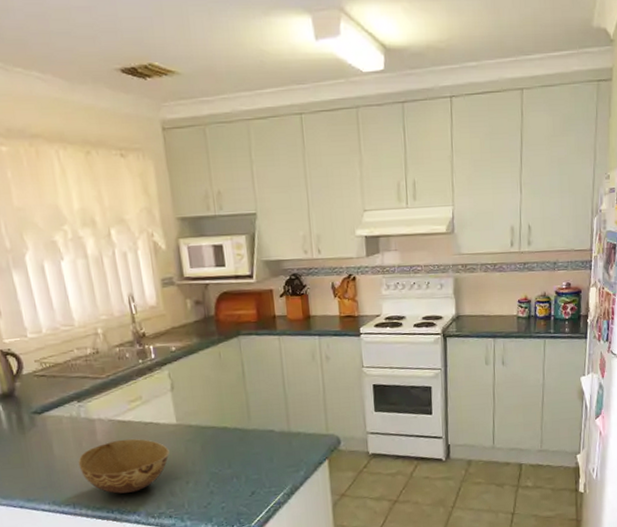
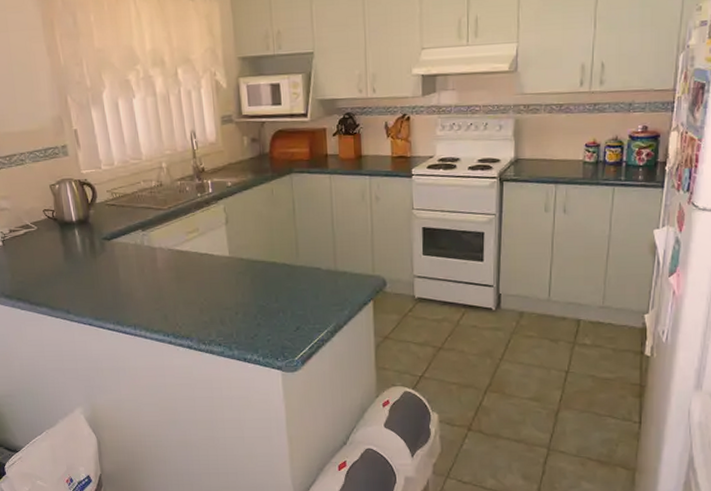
bowl: present [78,438,170,494] -> none [140,268,222,319]

